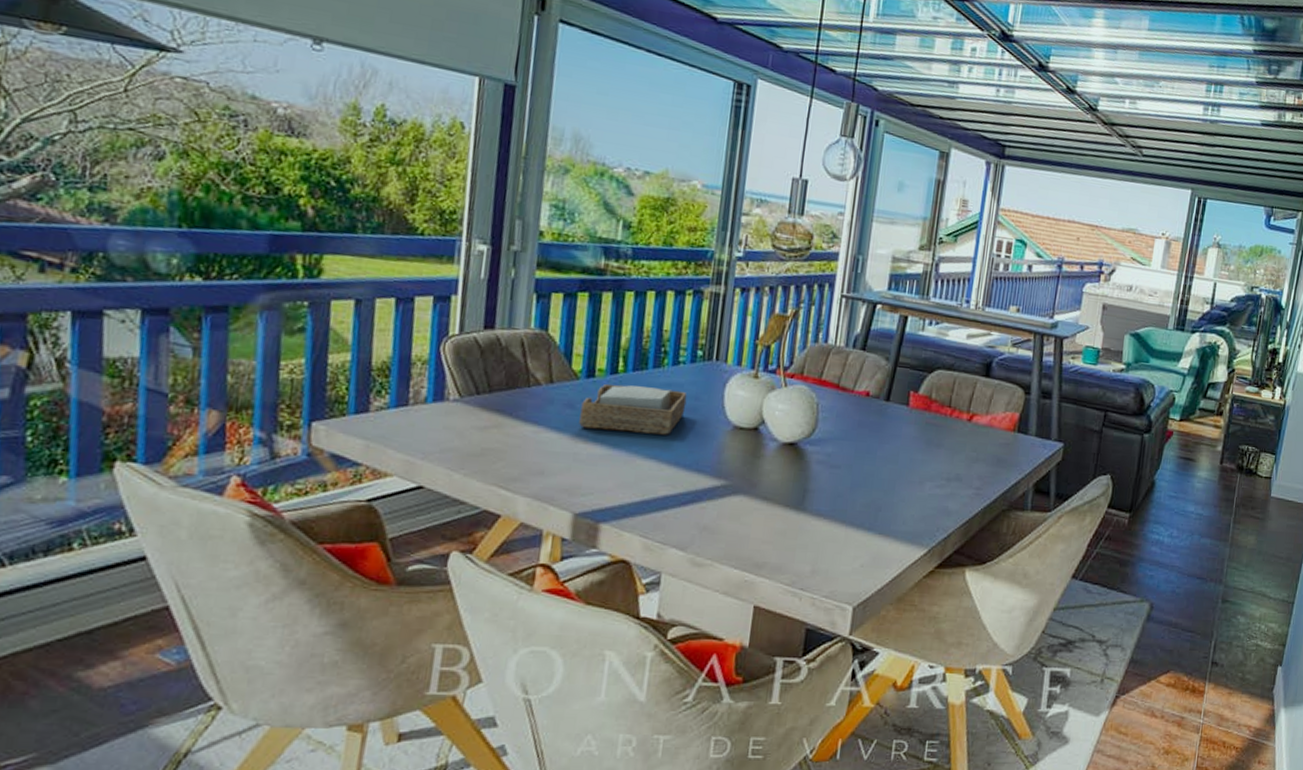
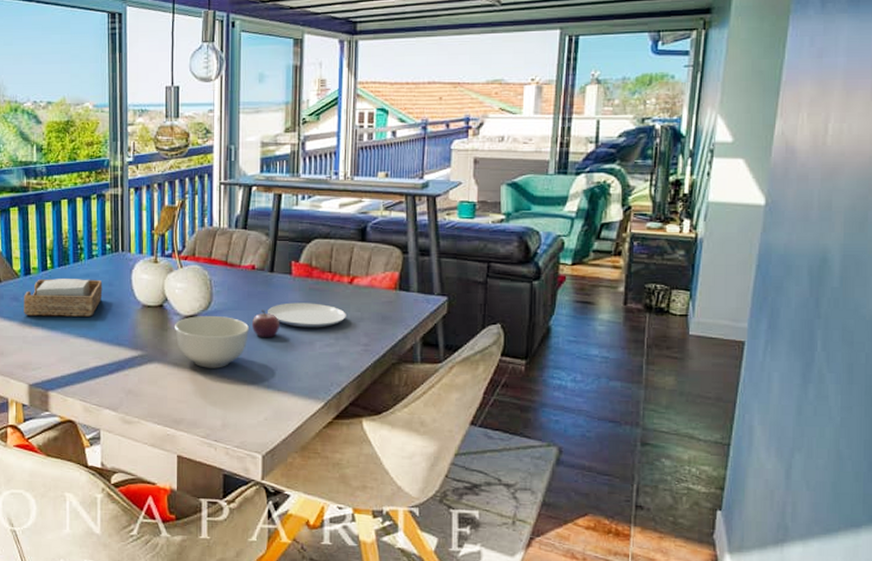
bowl: none [768,443,855,506] -> present [175,315,249,368]
fruit: none [858,442,890,474] -> present [251,310,280,337]
plate: none [878,436,962,467] -> present [268,302,346,328]

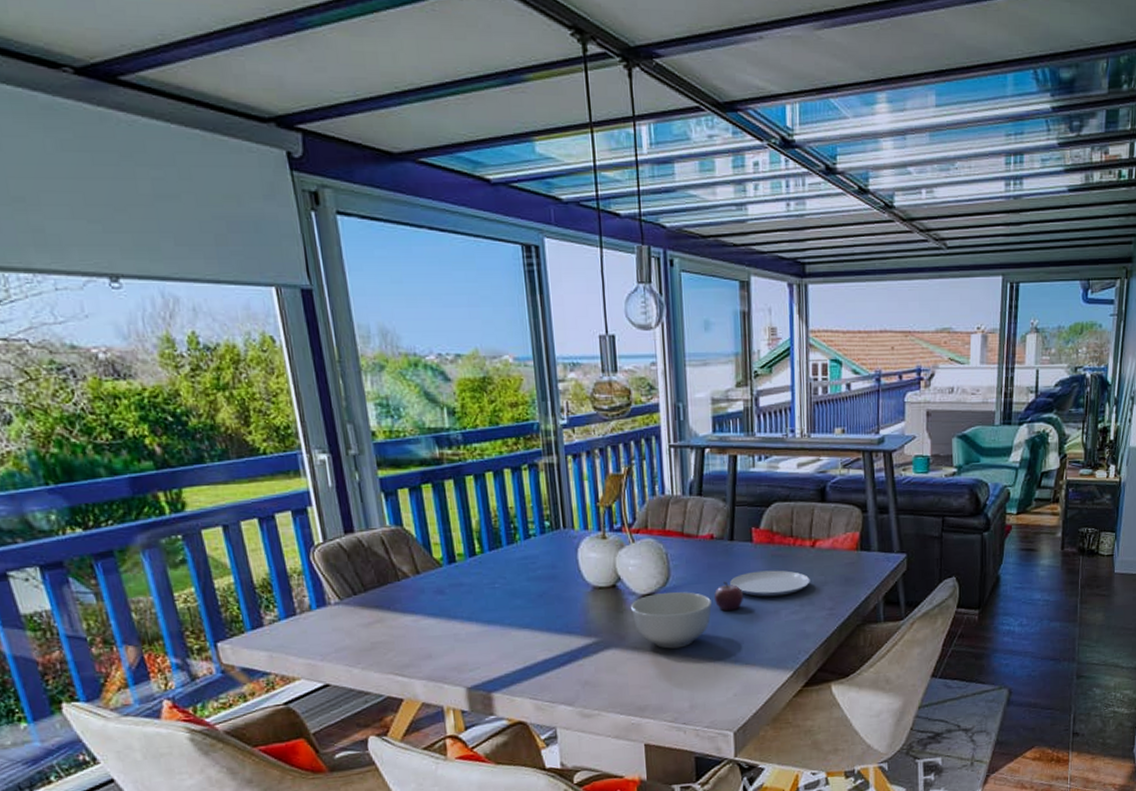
napkin holder: present [24,278,103,317] -> none [450,562,546,610]

